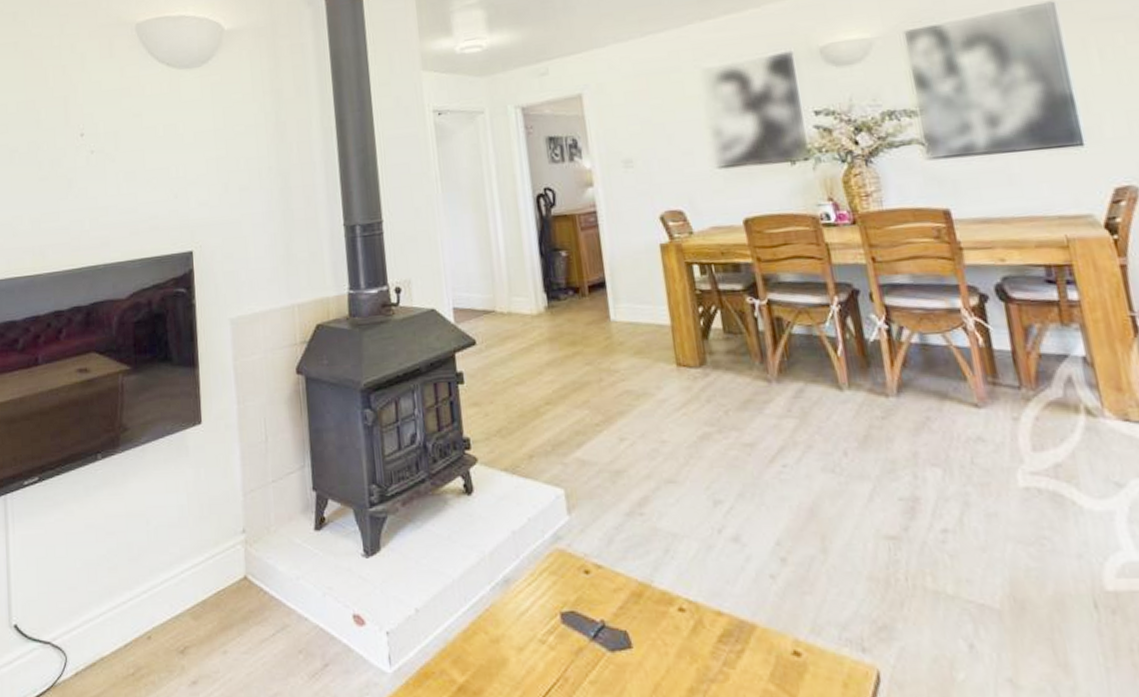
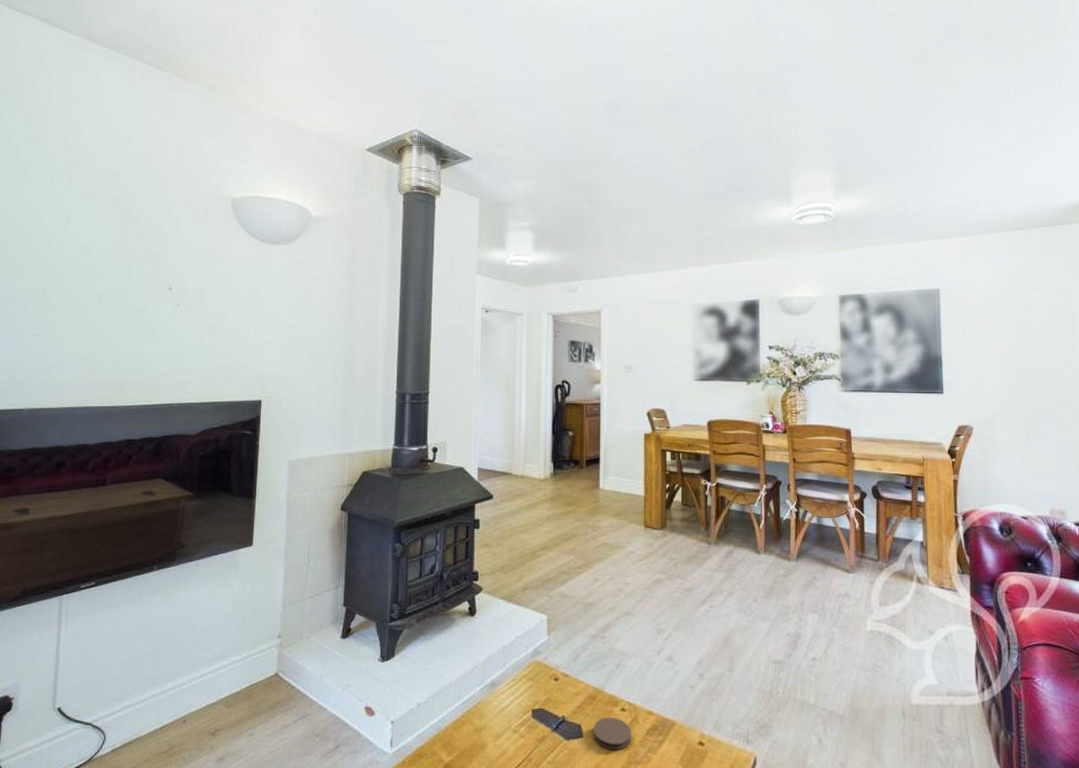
coaster: none [644,619,699,665] -> present [594,717,632,751]

